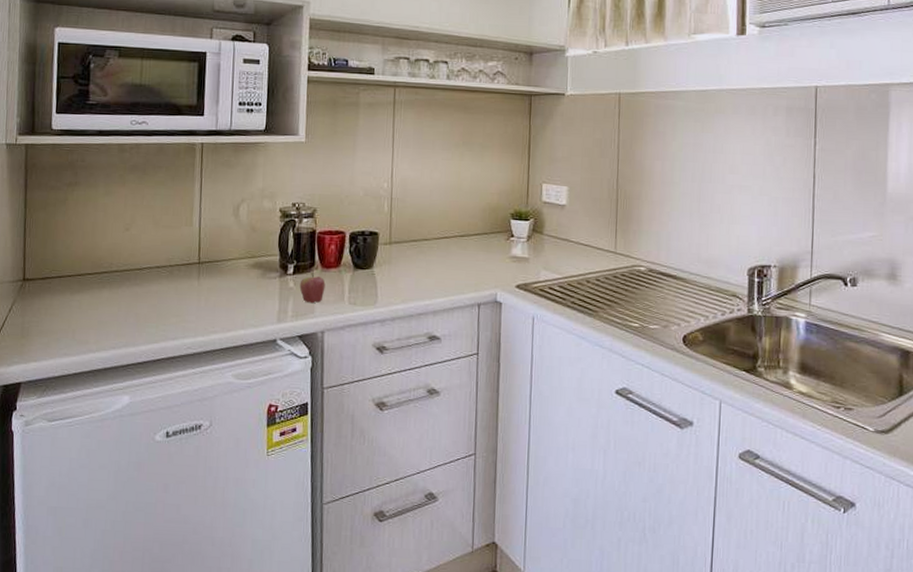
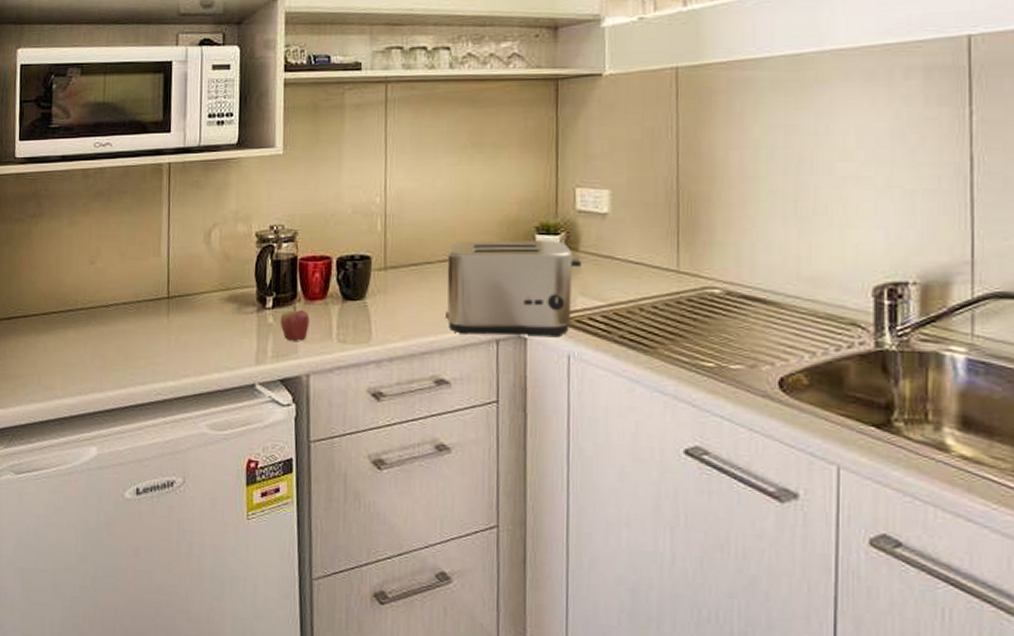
toaster: none [438,223,546,302] -> present [446,240,582,336]

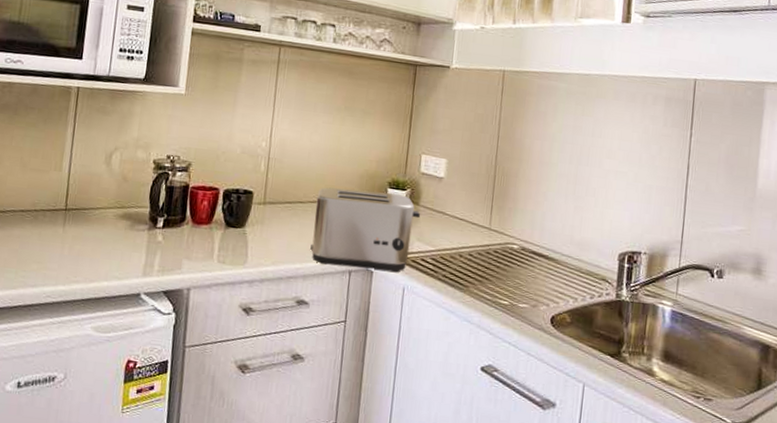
fruit: present [280,299,310,342] -> none [168,222,195,260]

